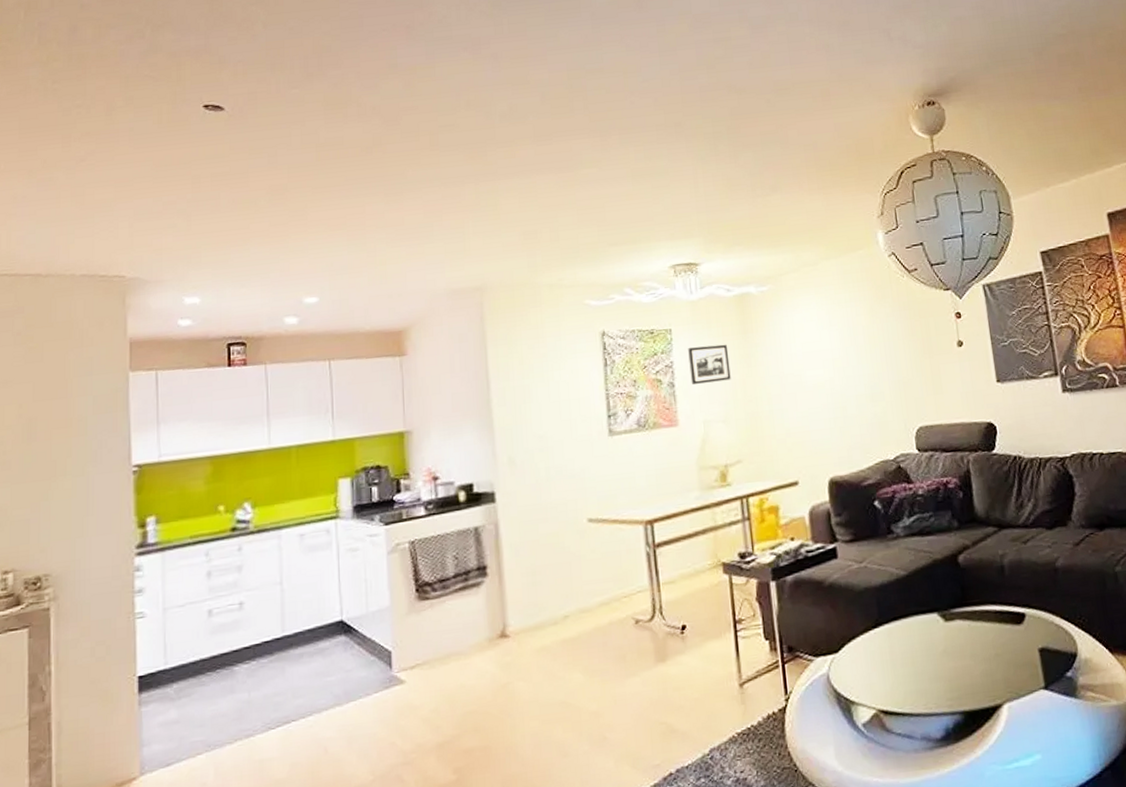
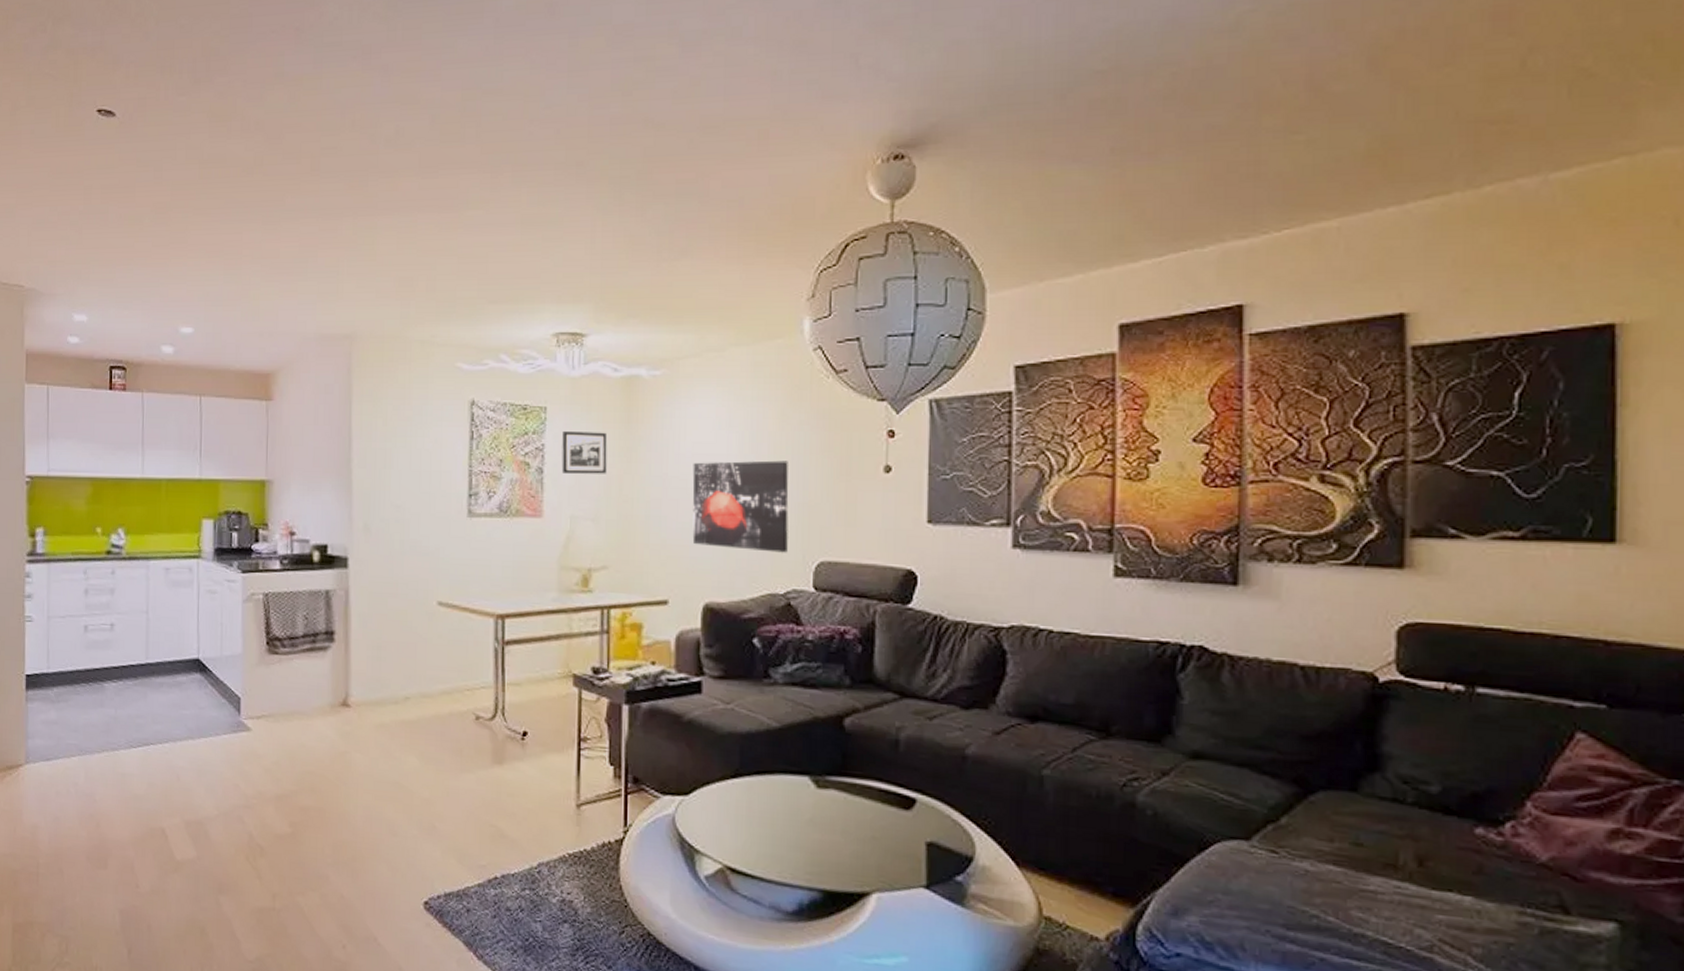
wall art: none [804,347,892,429] -> present [692,460,789,553]

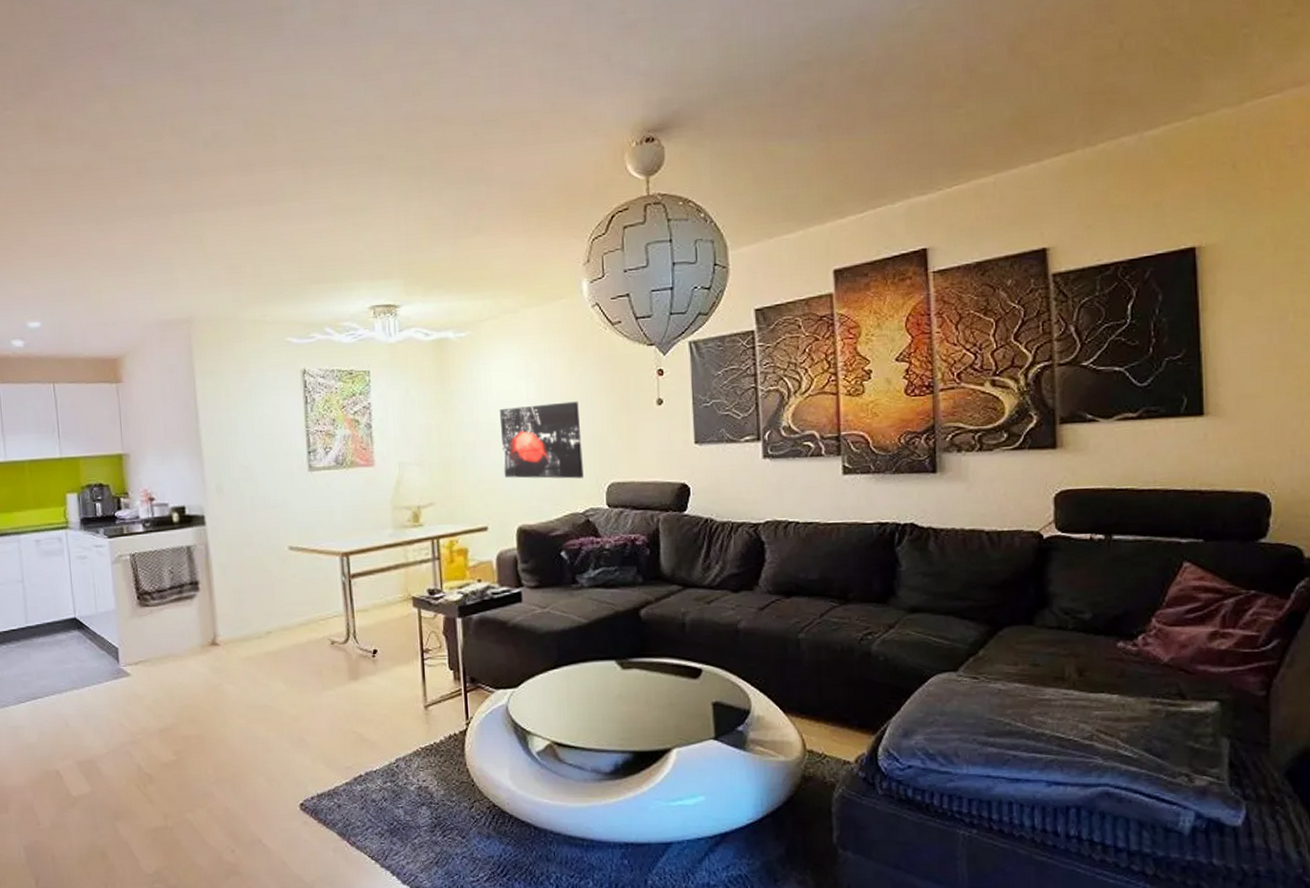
picture frame: present [561,431,607,474] -> none [385,389,426,427]

